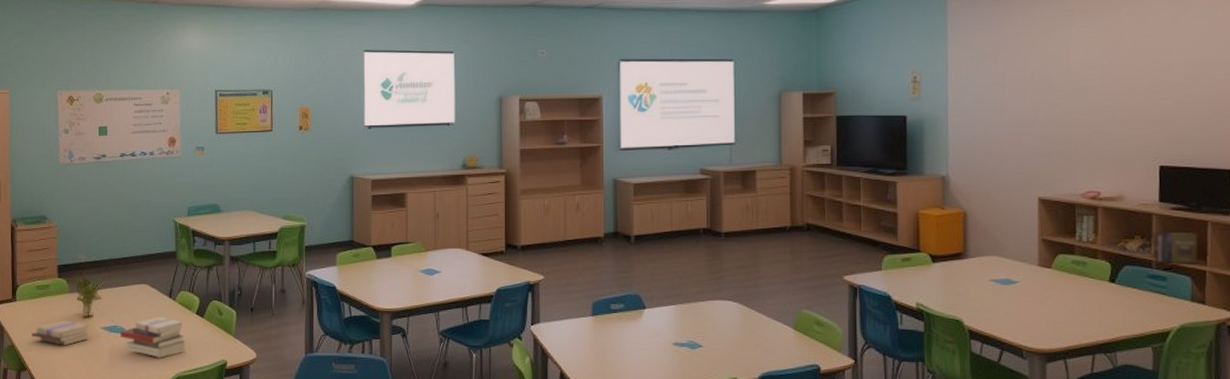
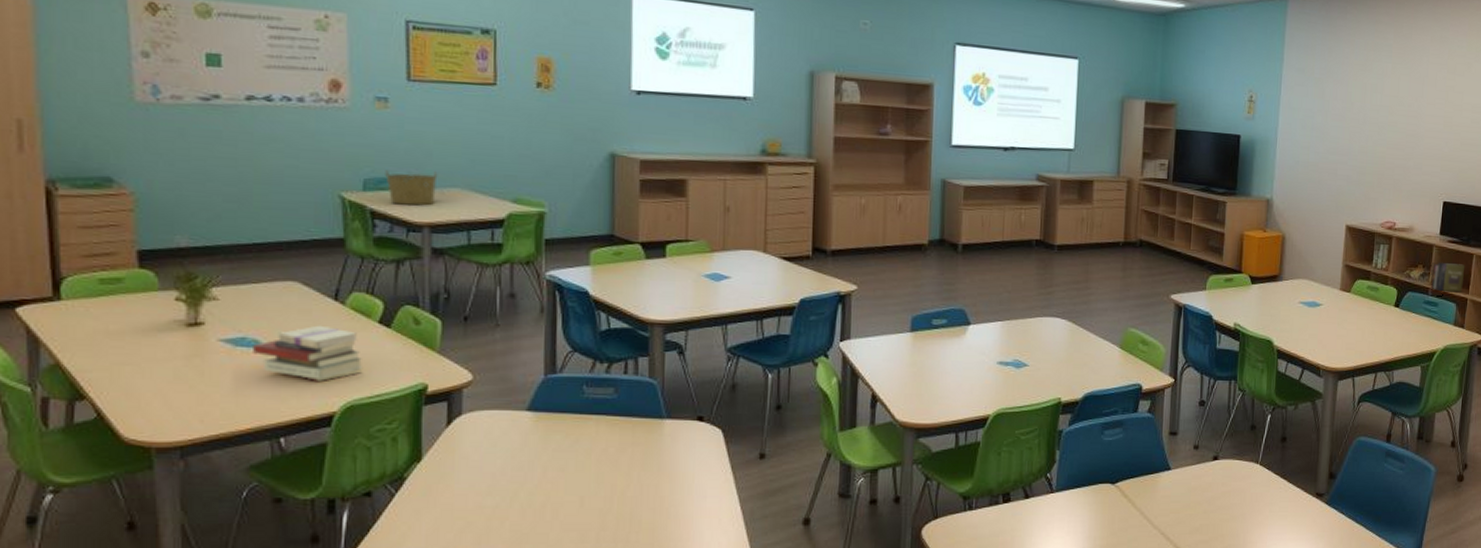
books: present [31,320,89,346] -> none [93,328,197,365]
basket: none [202,199,235,225] -> present [385,170,438,206]

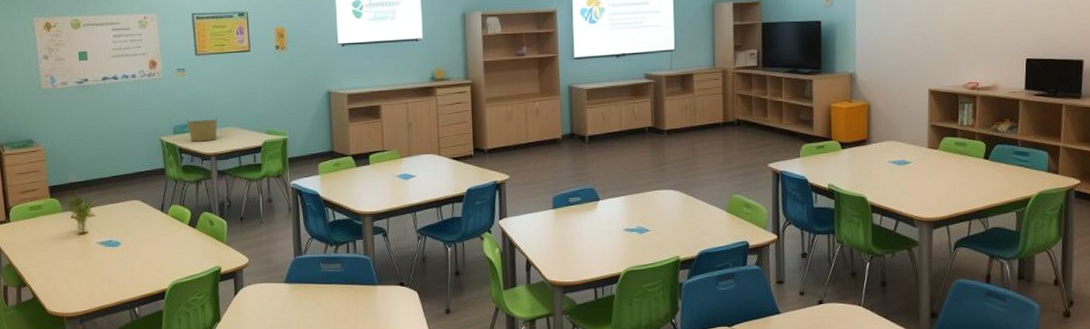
books: present [253,325,362,383] -> none [116,229,180,269]
books: present [1431,262,1465,293] -> none [1020,114,1055,142]

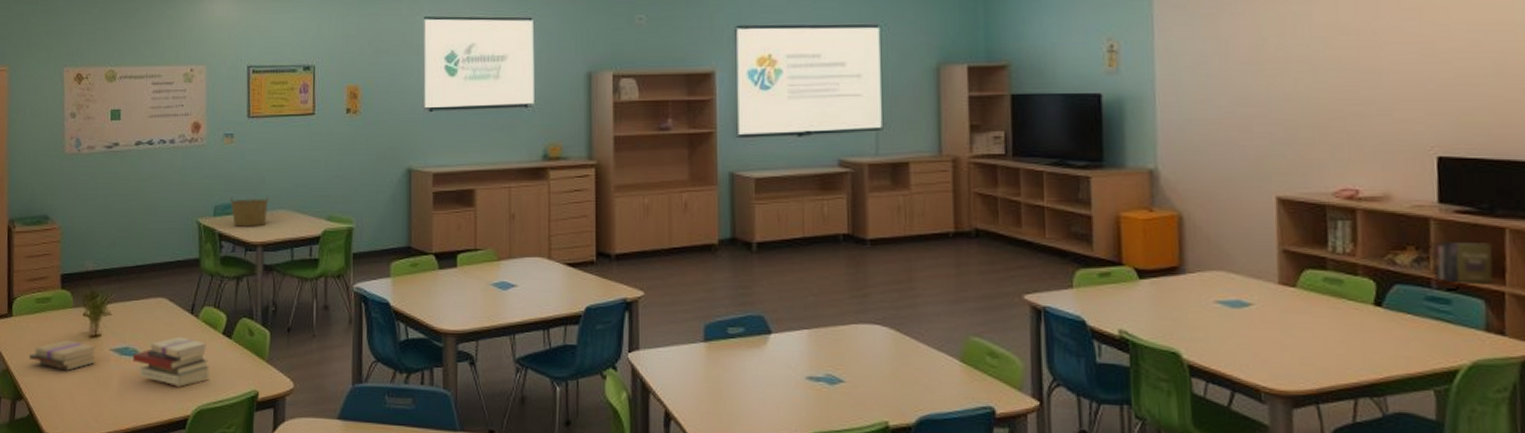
books: none [28,237,85,262] -> present [29,339,96,371]
books: none [116,229,180,269] -> present [133,336,209,388]
books: none [1020,114,1055,142] -> present [1433,241,1494,284]

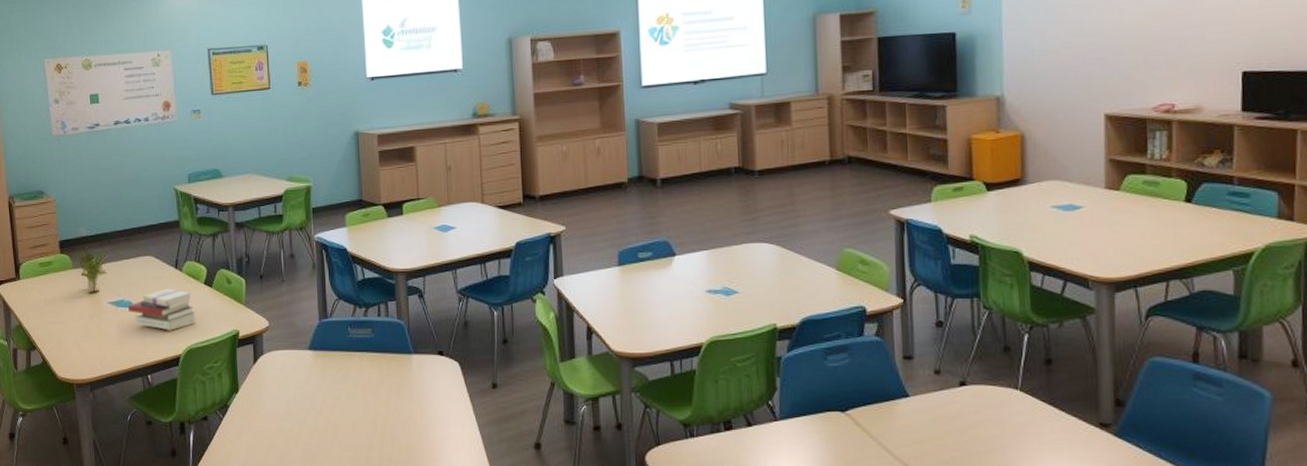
books: present [29,339,96,371] -> none [38,296,96,323]
basket: present [230,196,269,227] -> none [202,162,236,191]
books: present [1433,241,1494,284] -> none [1236,142,1287,179]

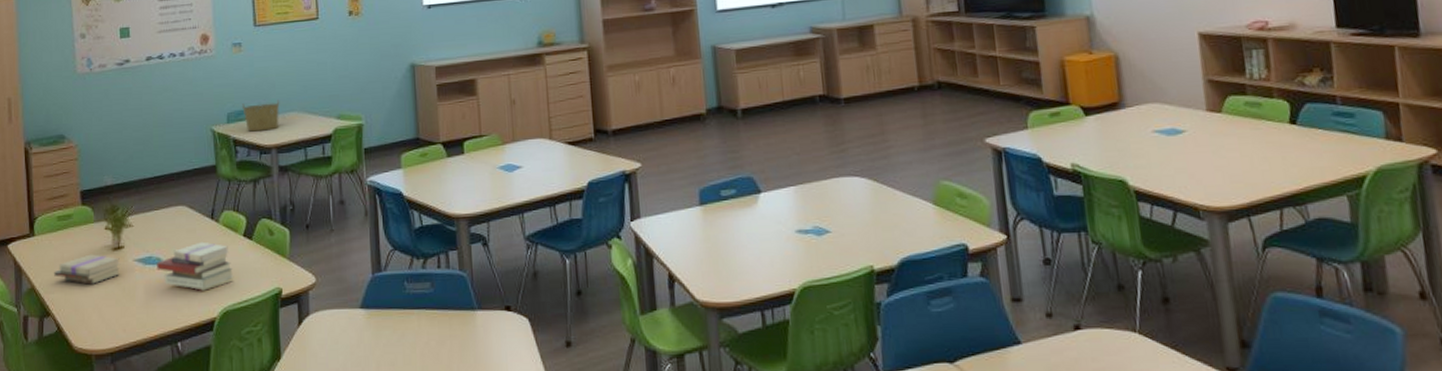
books: none [38,296,96,323] -> present [54,254,120,285]
basket: none [202,162,236,191] -> present [242,100,280,132]

